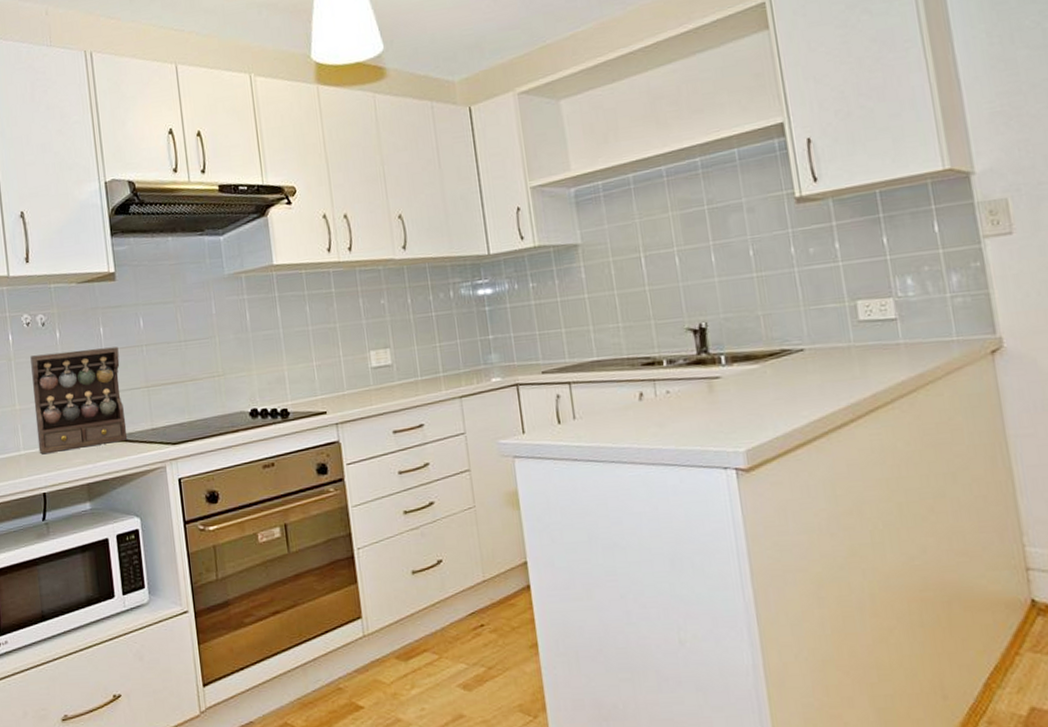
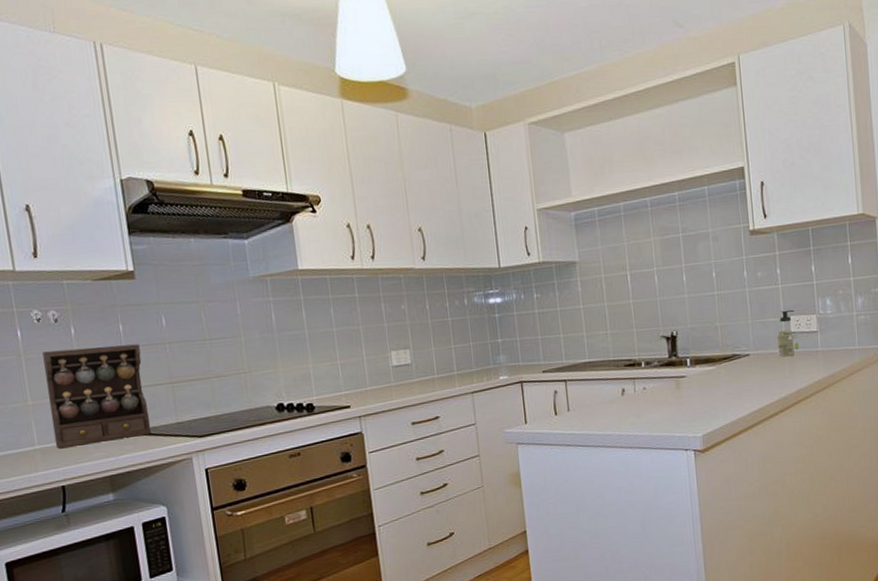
soap dispenser: none [839,292,872,355] -> present [776,309,799,359]

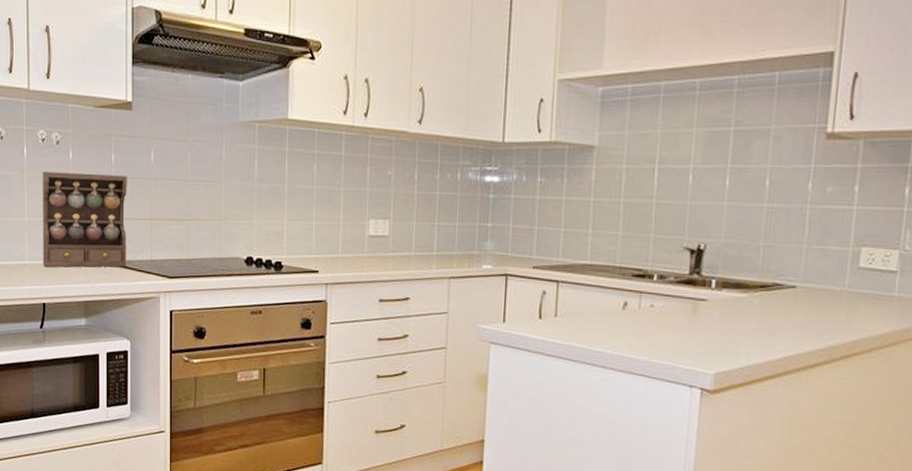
soap dispenser: present [776,309,799,359] -> none [834,238,870,299]

